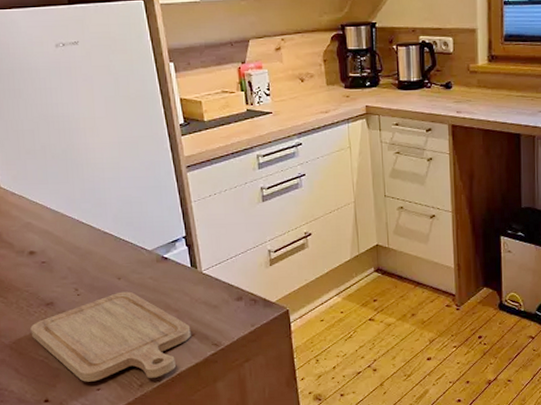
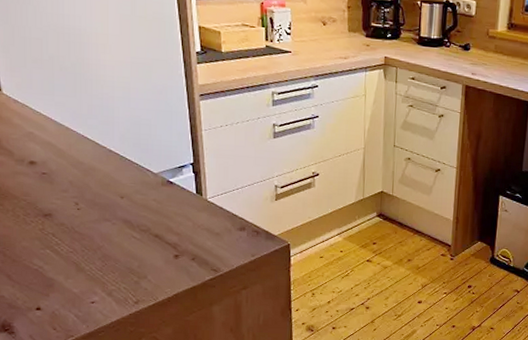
chopping board: present [30,291,191,382] -> none [26,210,191,296]

